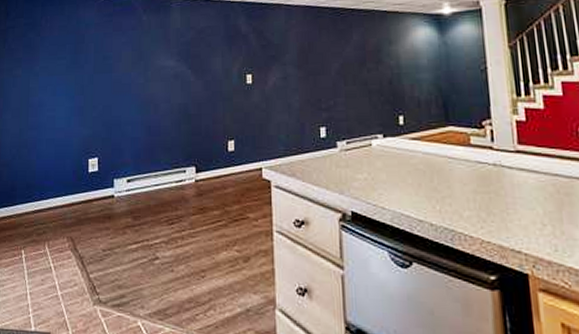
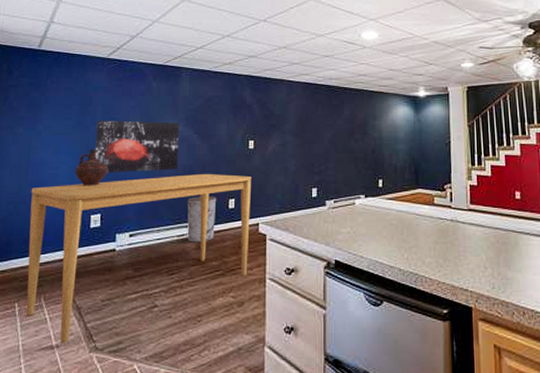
dining table: none [31,112,252,294] -> present [26,173,251,343]
ceramic jug: none [72,90,103,128] -> present [75,150,109,186]
wall art: none [89,57,172,115] -> present [95,120,179,173]
trash can: none [184,137,215,189] -> present [187,196,217,242]

